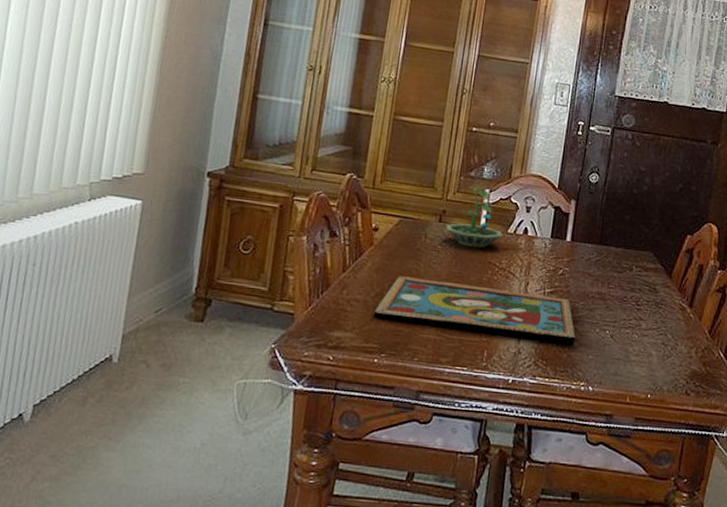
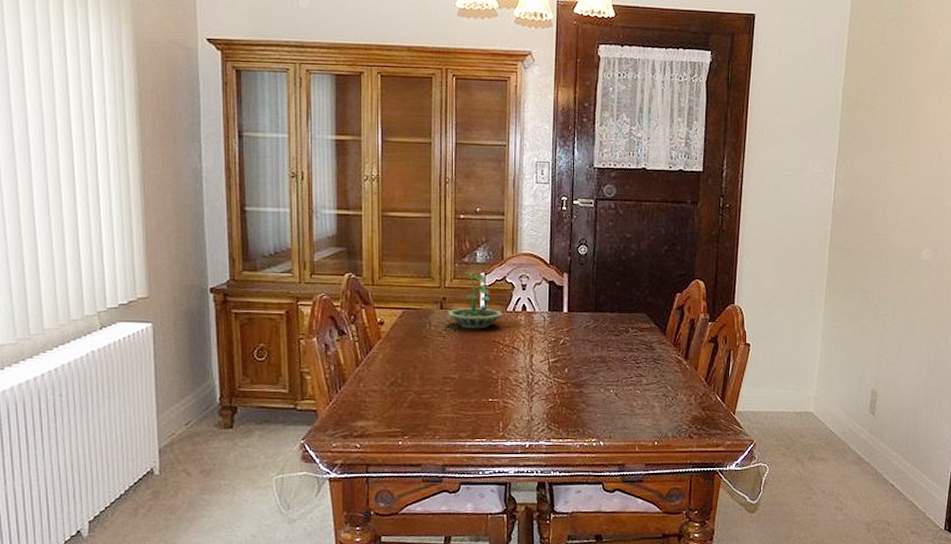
framed painting: present [373,276,576,344] -> none [391,363,583,407]

